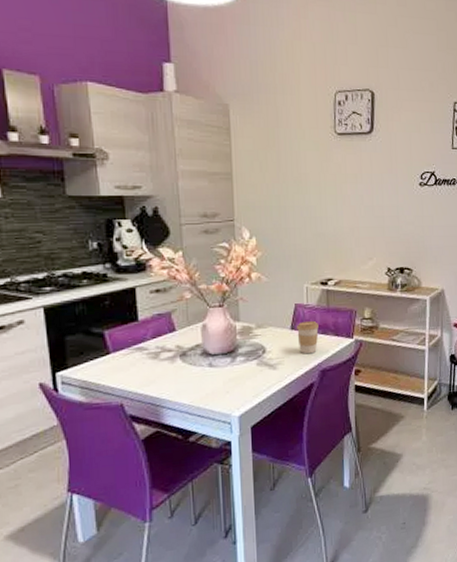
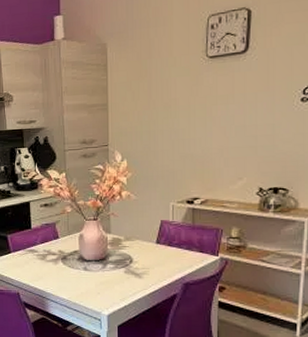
coffee cup: present [297,320,319,354] -> none [162,236,183,267]

